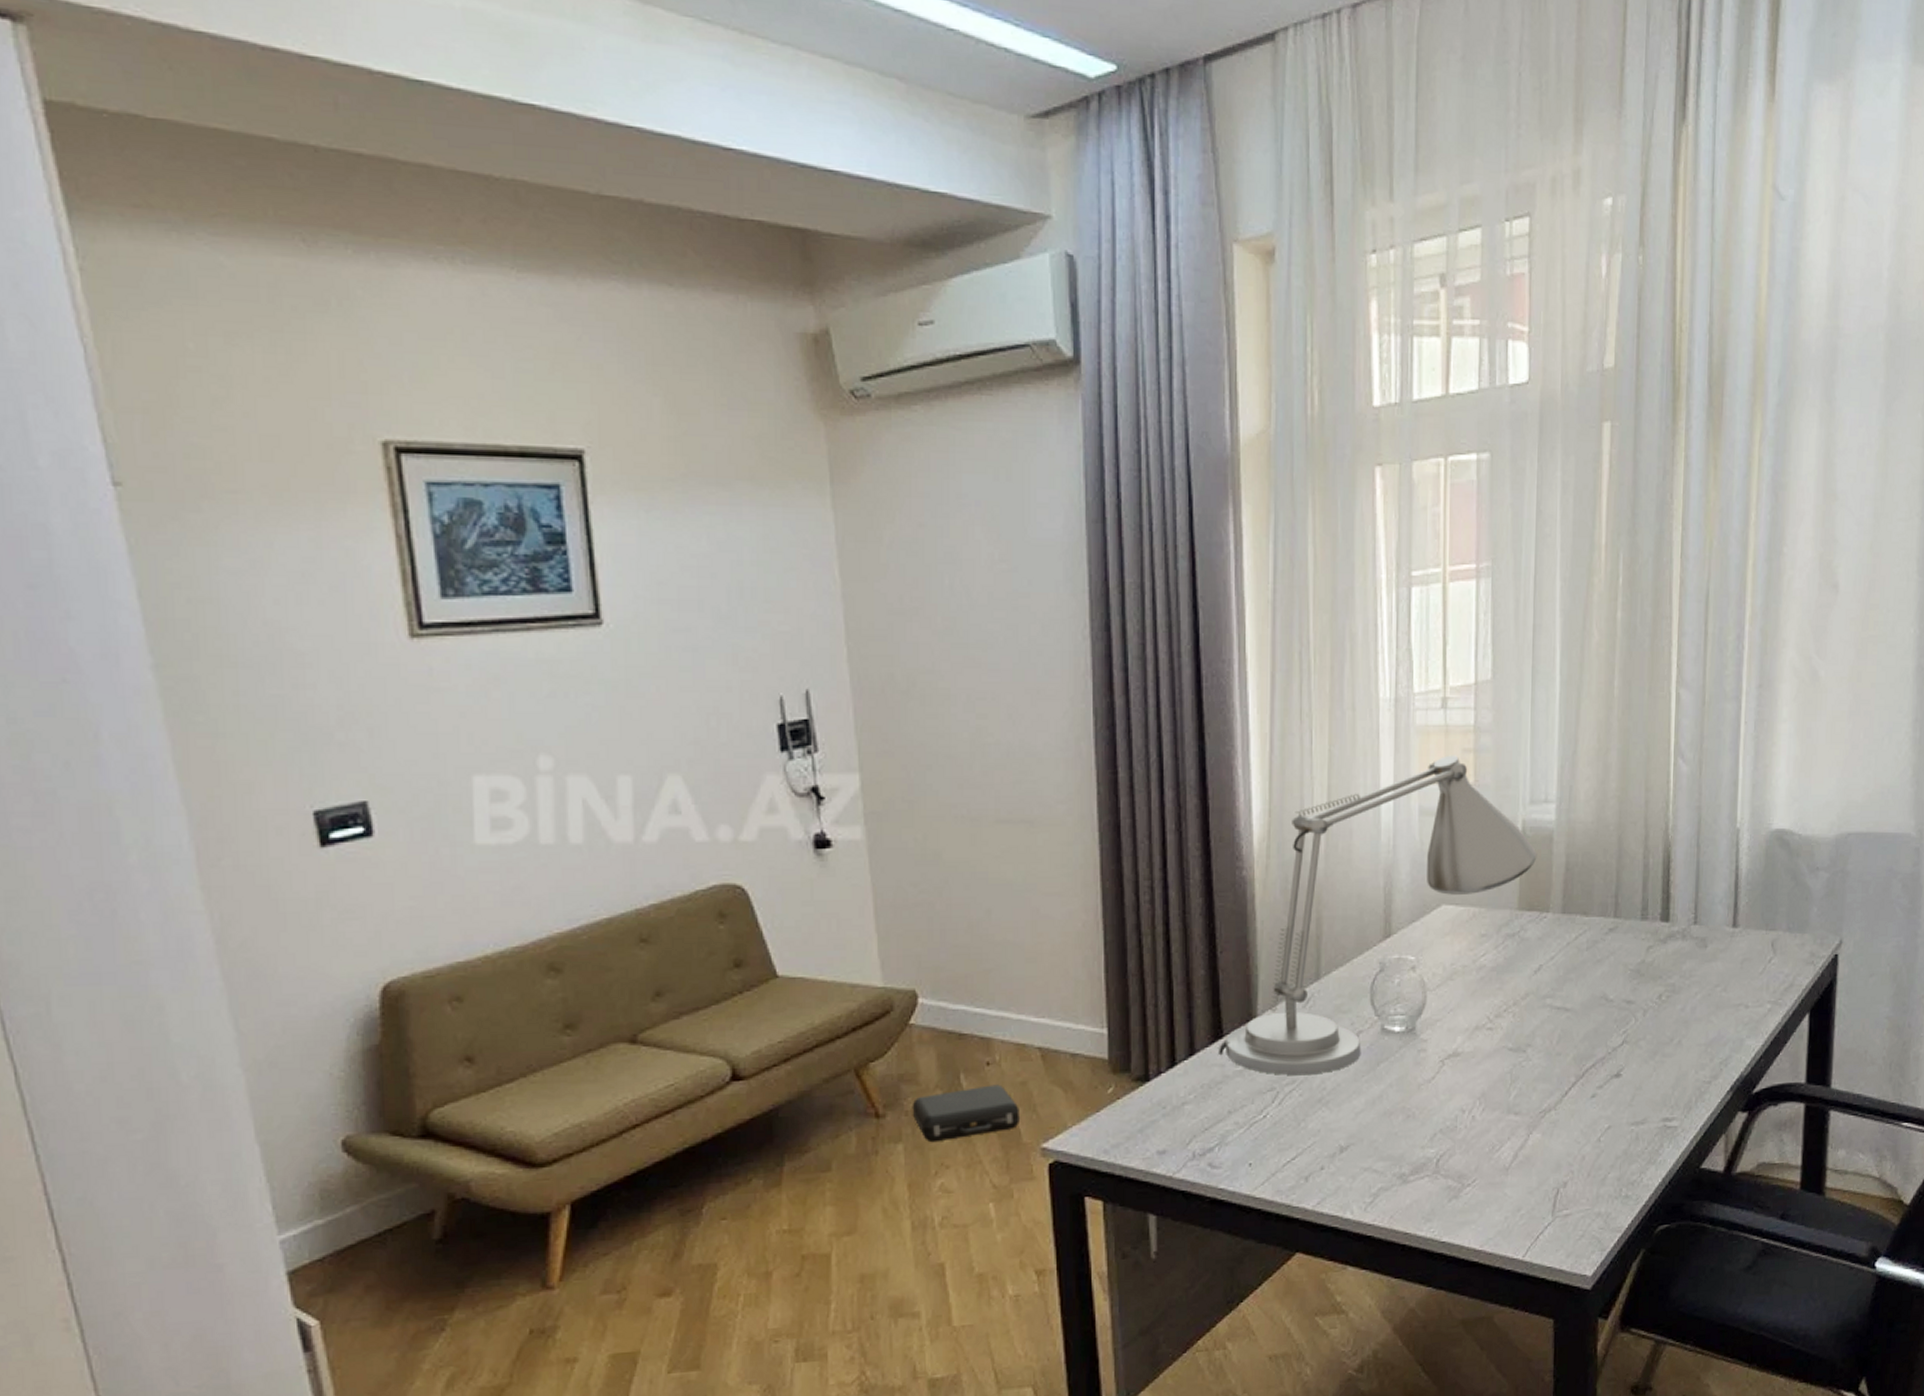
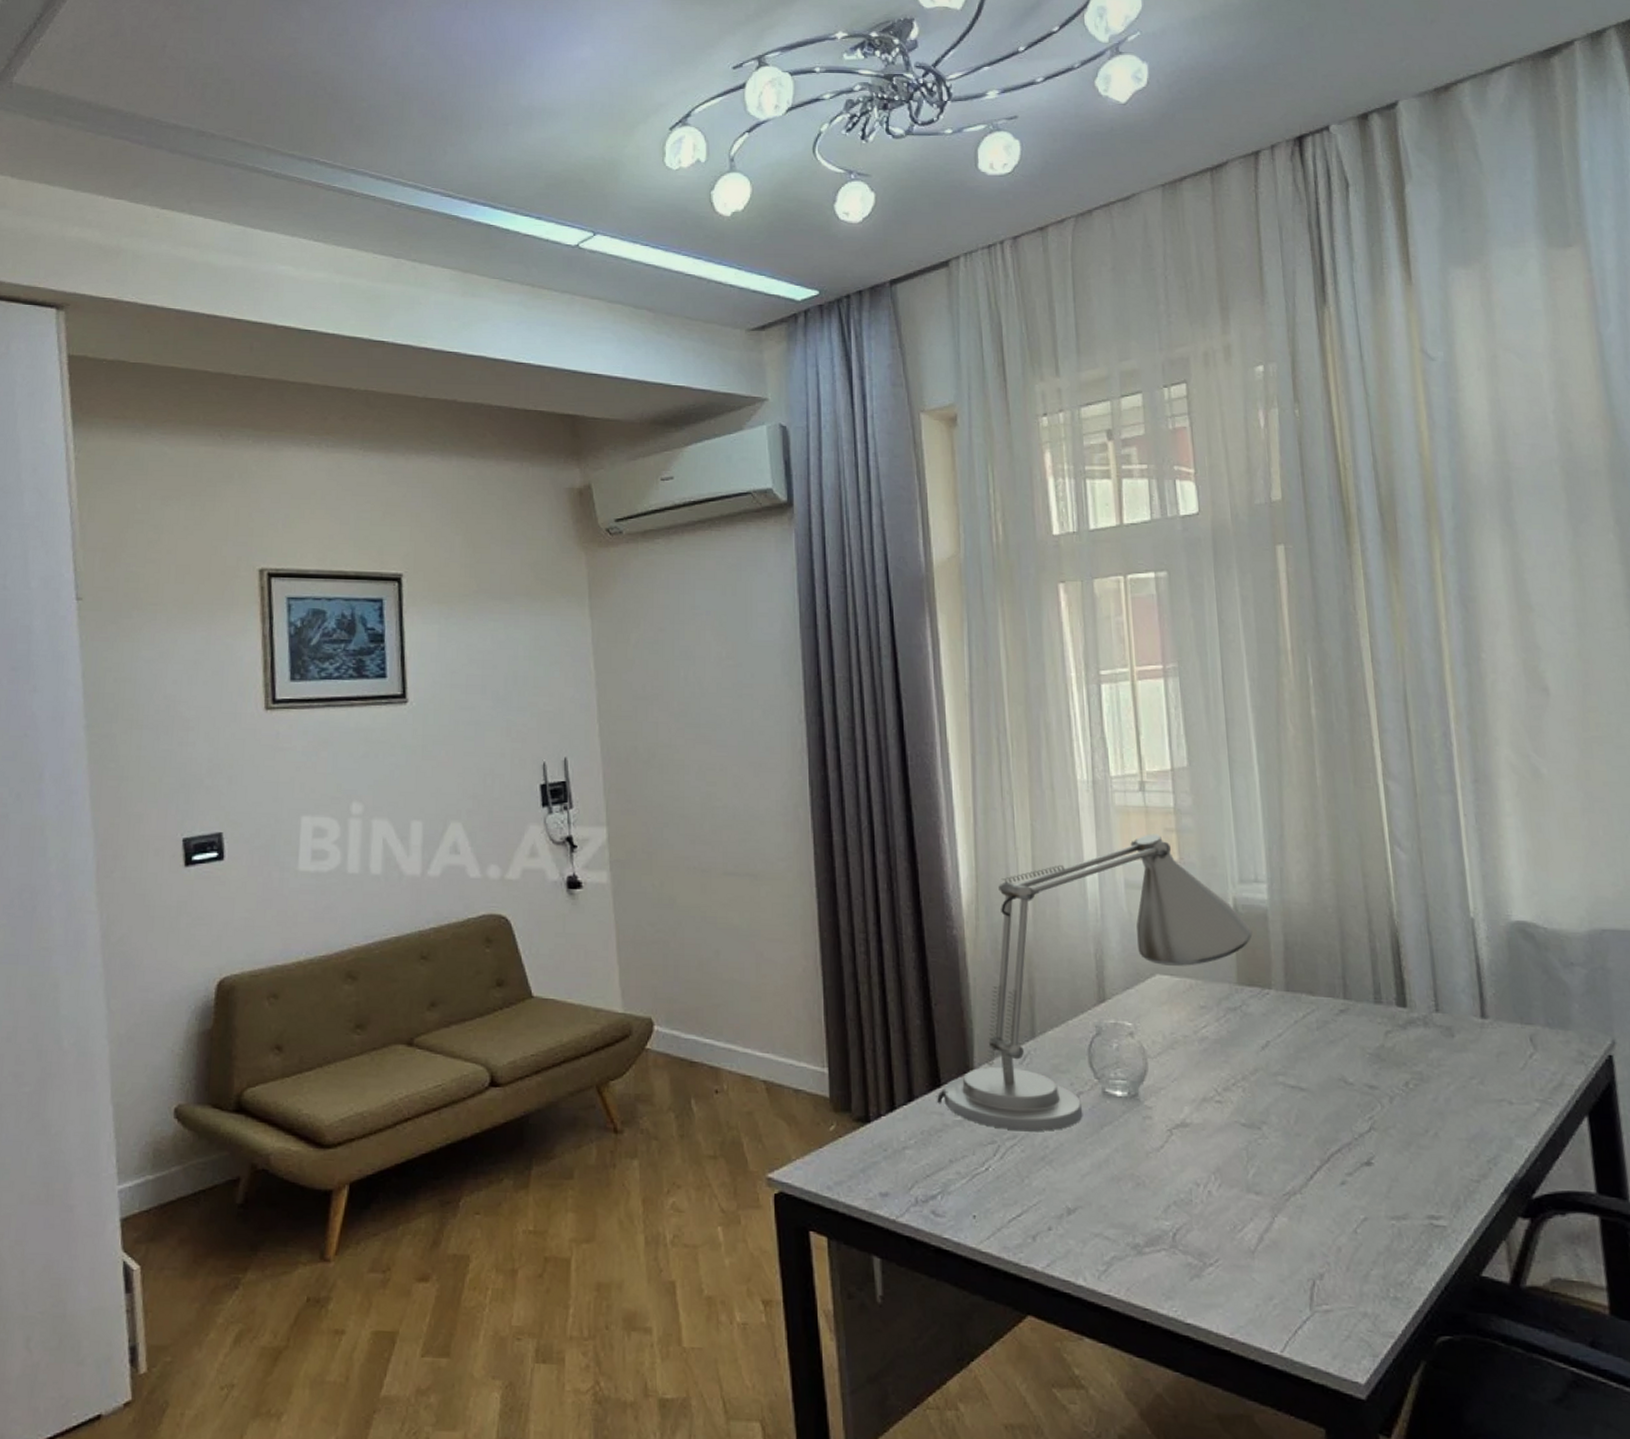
briefcase: present [912,1084,1021,1143] -> none [647,1112,747,1162]

